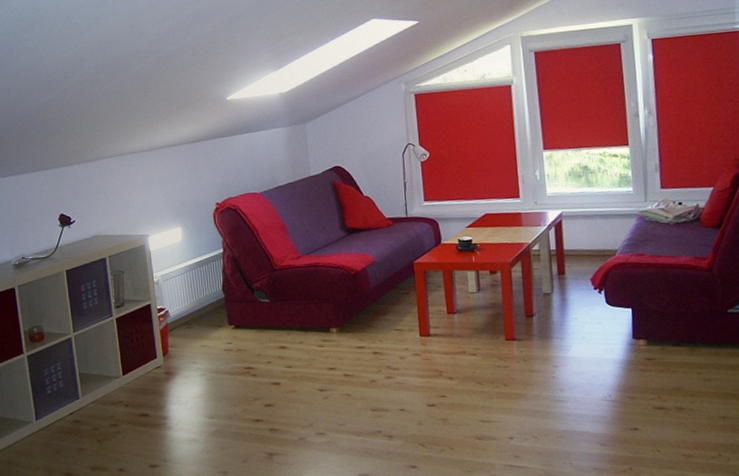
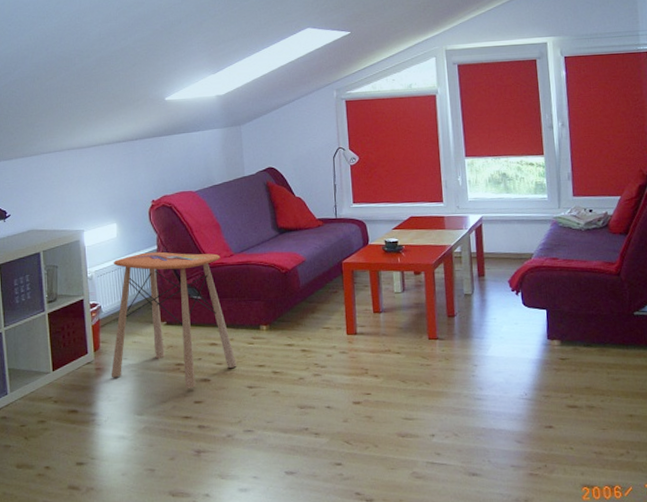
side table: none [179,255,307,393] -> present [111,251,237,389]

